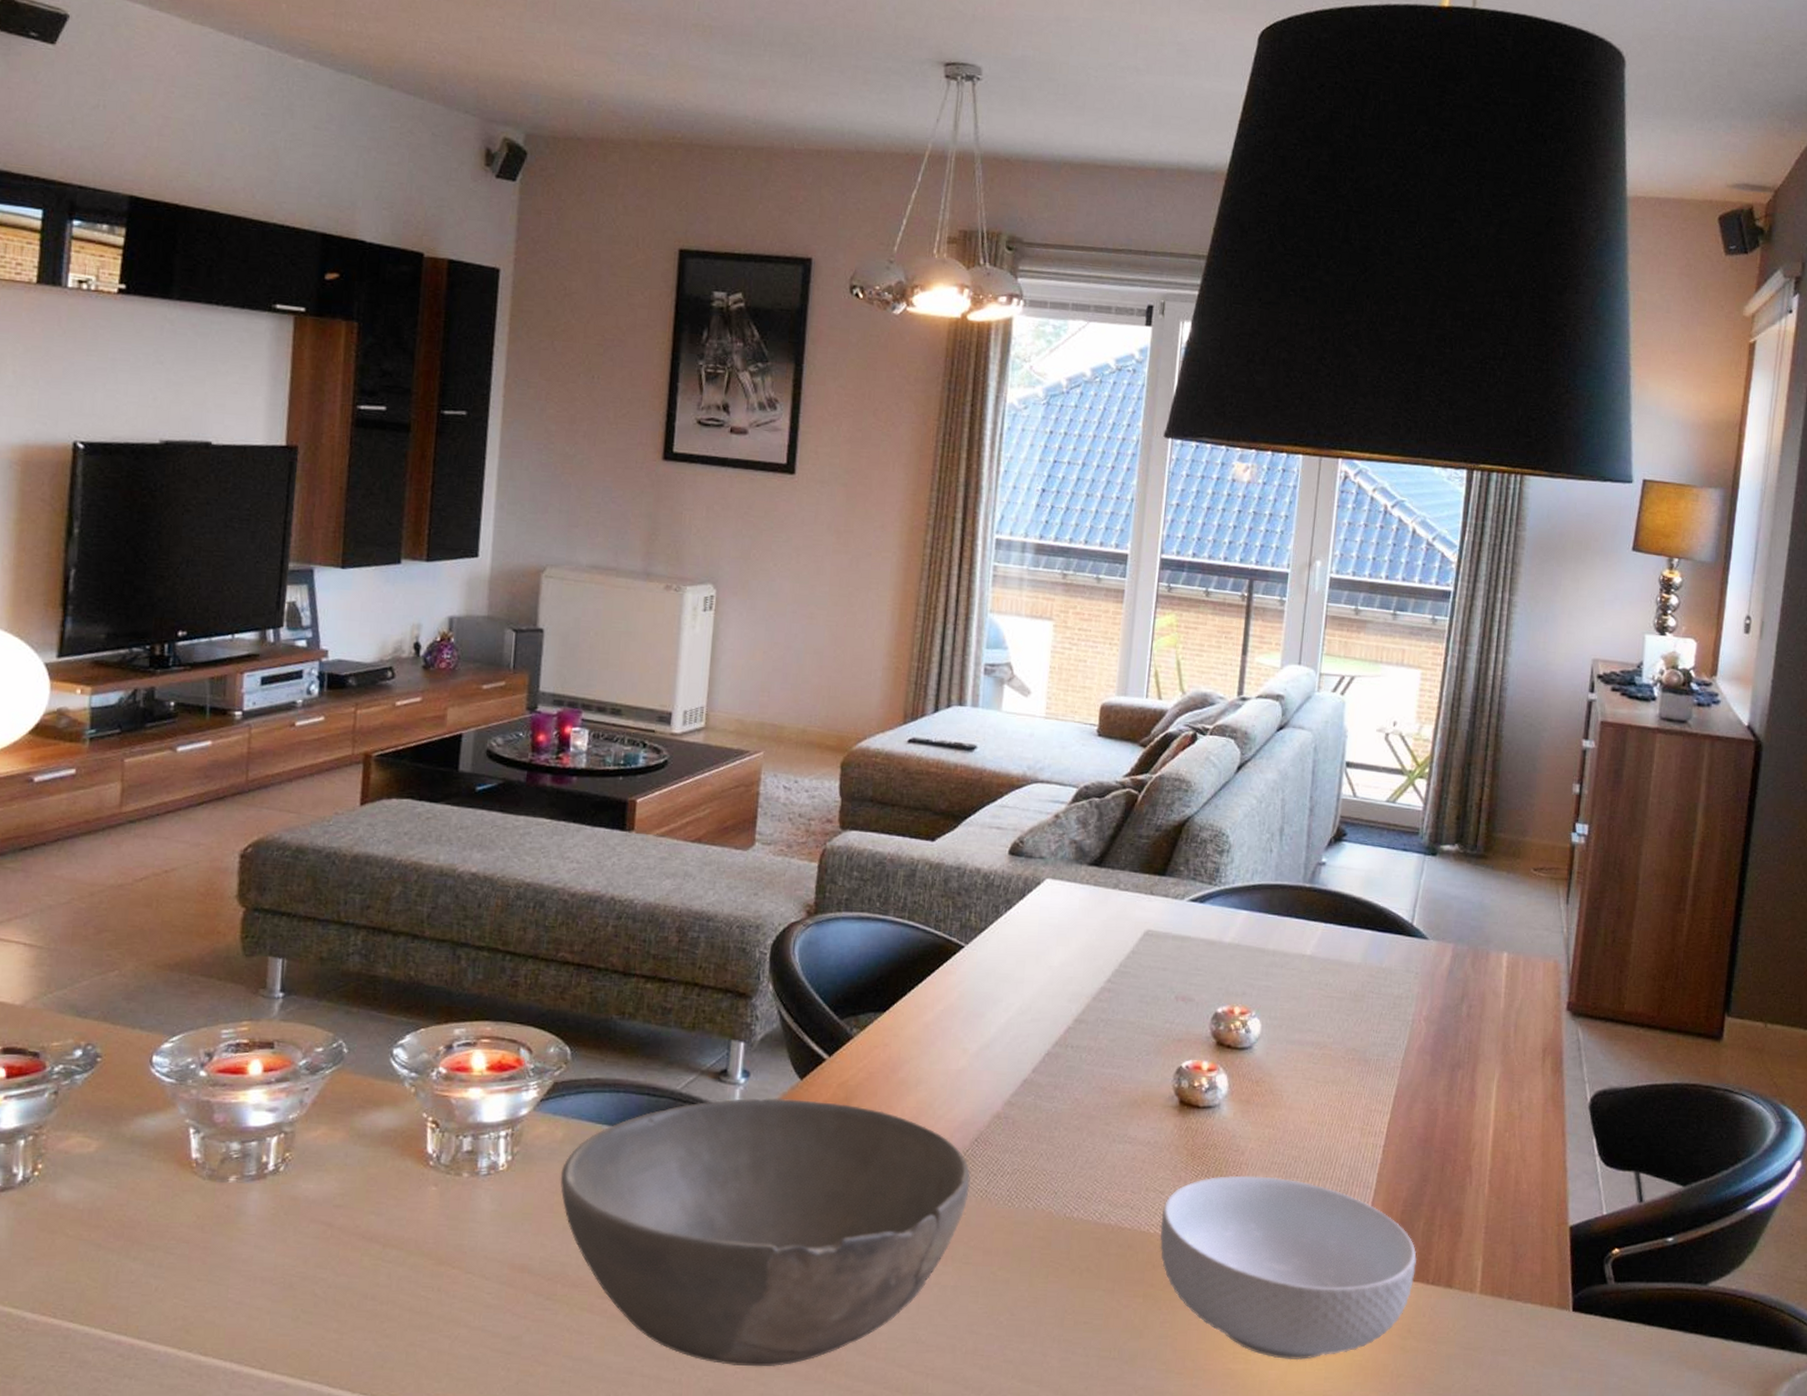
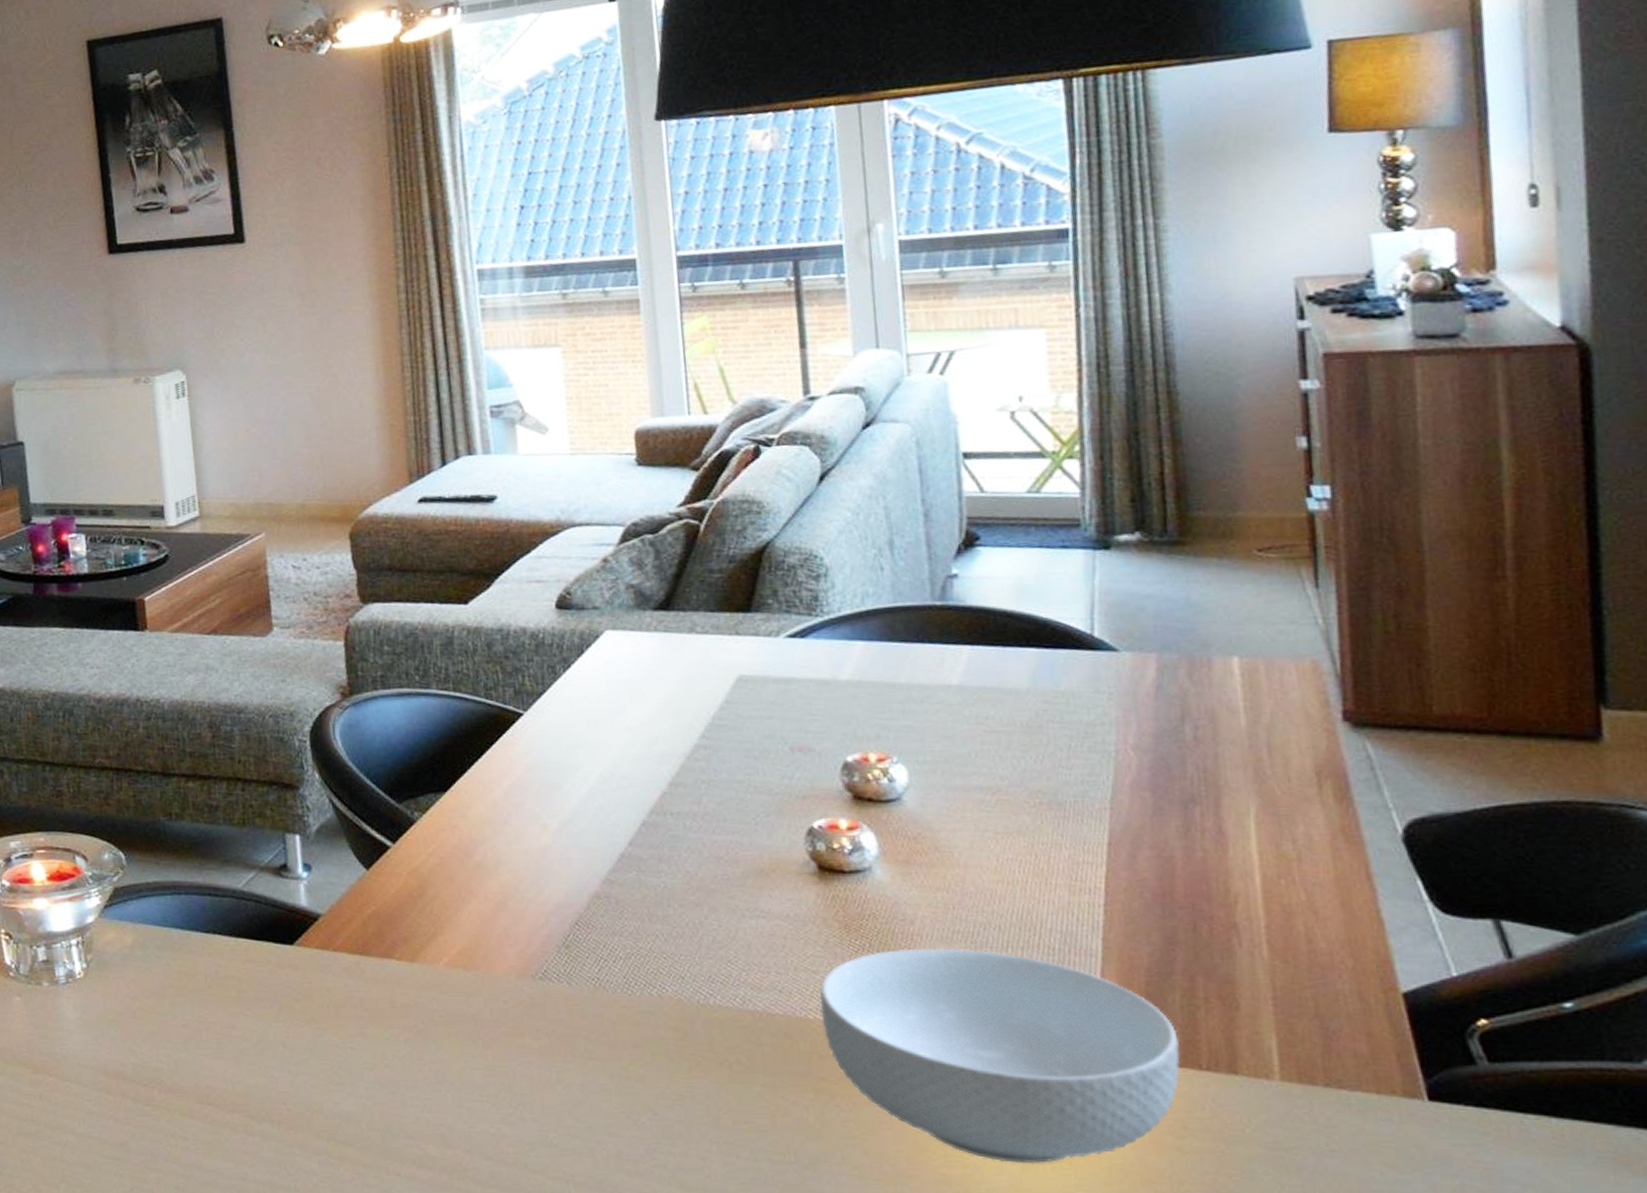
bowl: present [560,1097,971,1367] -> none [137,890,580,1173]

